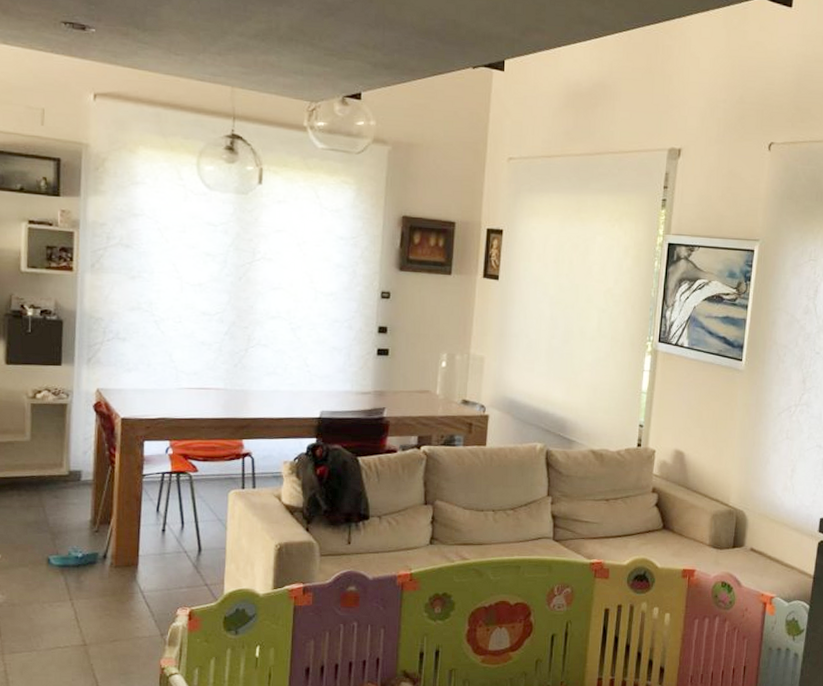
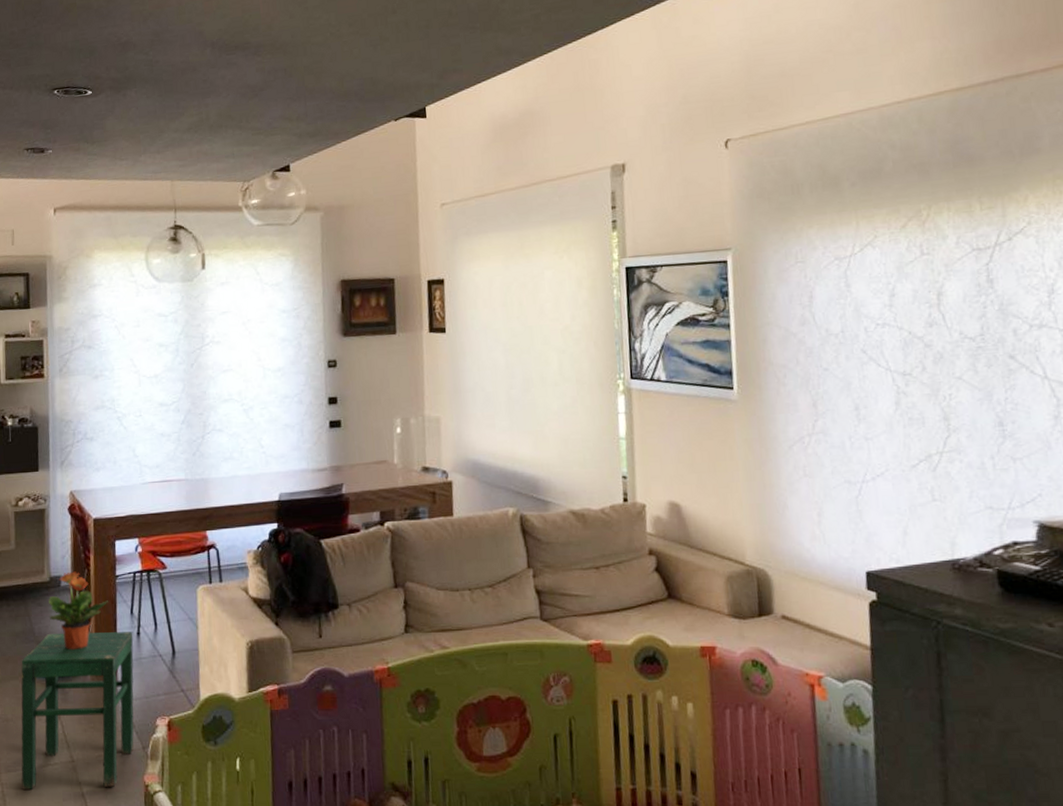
stool: none [27,525,158,670] -> present [21,632,134,789]
potted plant: none [66,467,133,542] -> present [48,571,108,650]

